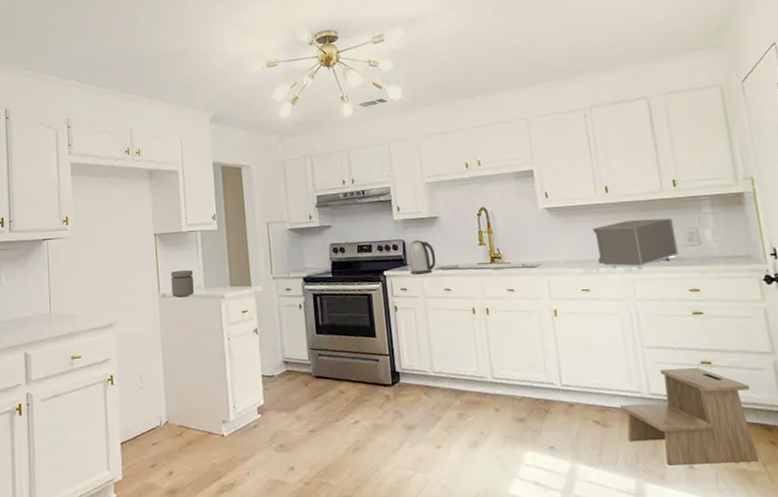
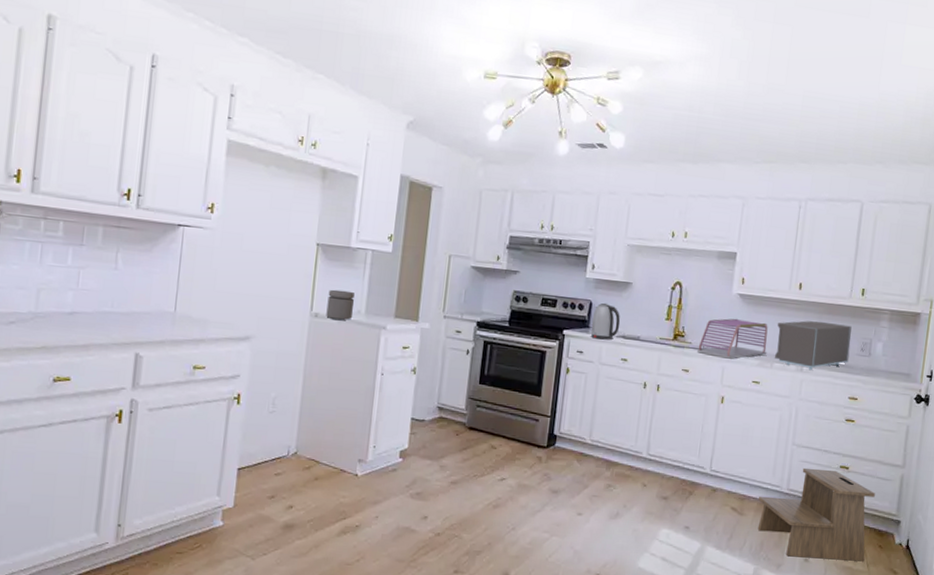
dish rack: none [517,230,590,273] -> present [697,318,768,359]

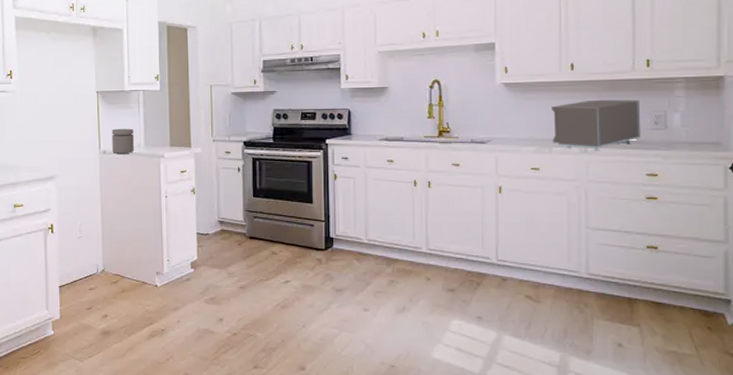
kettle: present [590,302,621,340] -> none [352,109,382,144]
dish rack: present [697,318,768,359] -> none [466,107,544,149]
step stool: present [757,467,875,562] -> none [555,250,695,345]

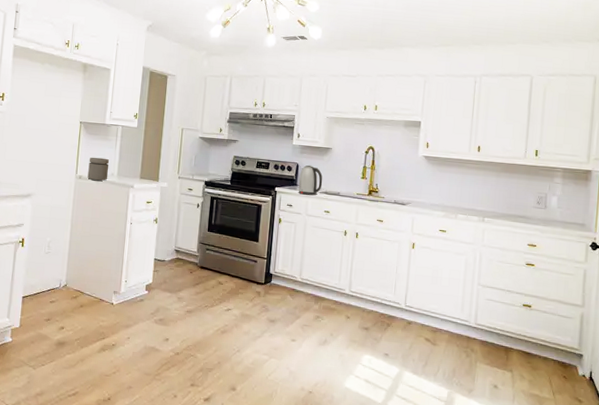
kettle: none [352,109,382,144] -> present [298,165,323,196]
microwave: present [552,99,641,151] -> none [458,178,528,221]

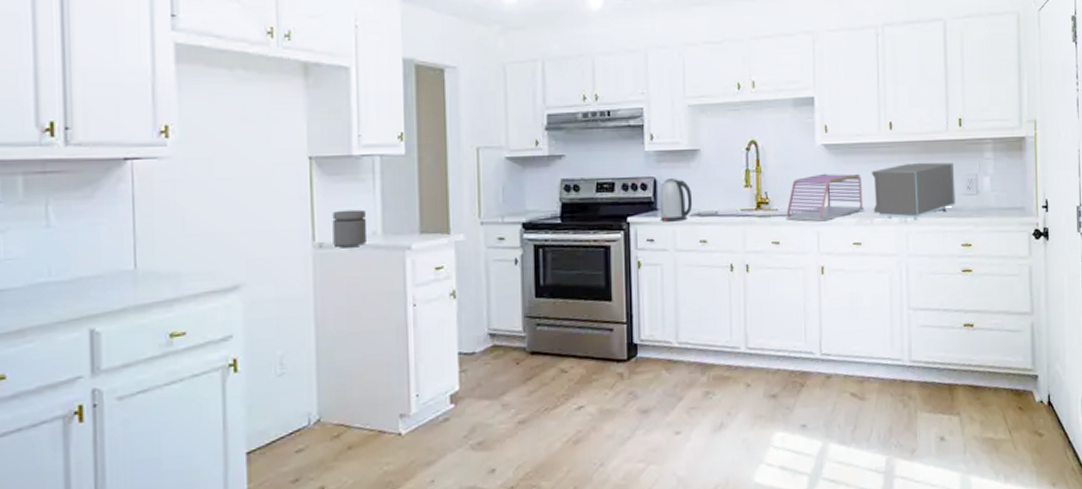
dish rack: none [390,176,452,211] -> present [786,173,865,222]
microwave: none [458,178,528,221] -> present [872,162,956,221]

